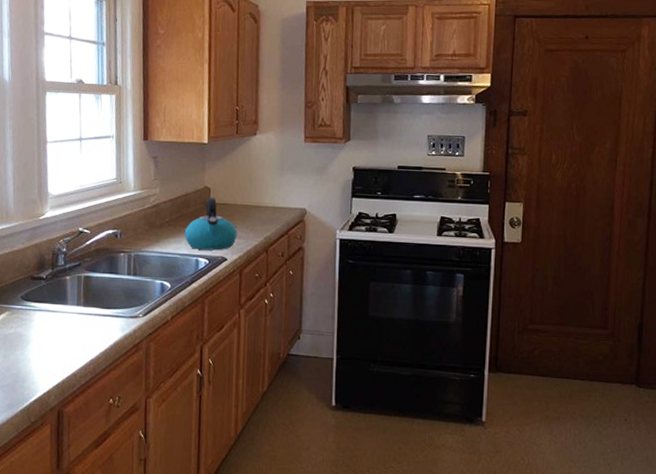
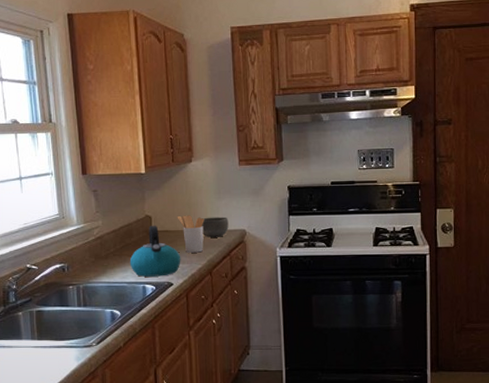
utensil holder: none [236,189,265,229] -> present [177,215,204,253]
bowl: none [261,193,289,215] -> present [201,217,229,238]

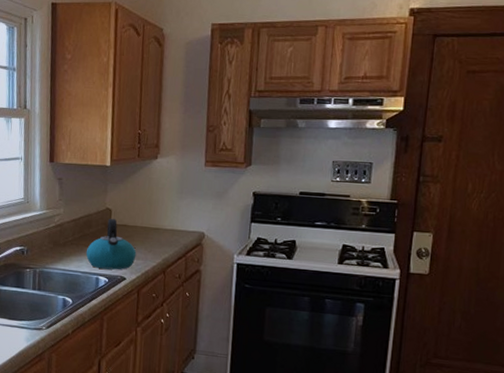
utensil holder: present [177,215,204,253] -> none [136,211,164,251]
bowl: present [201,217,229,238] -> none [160,215,188,237]

